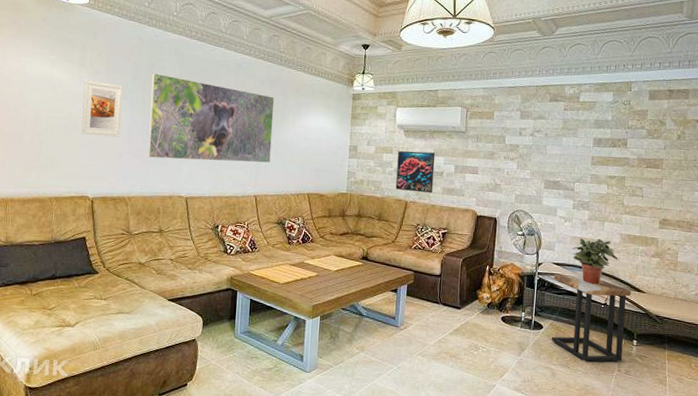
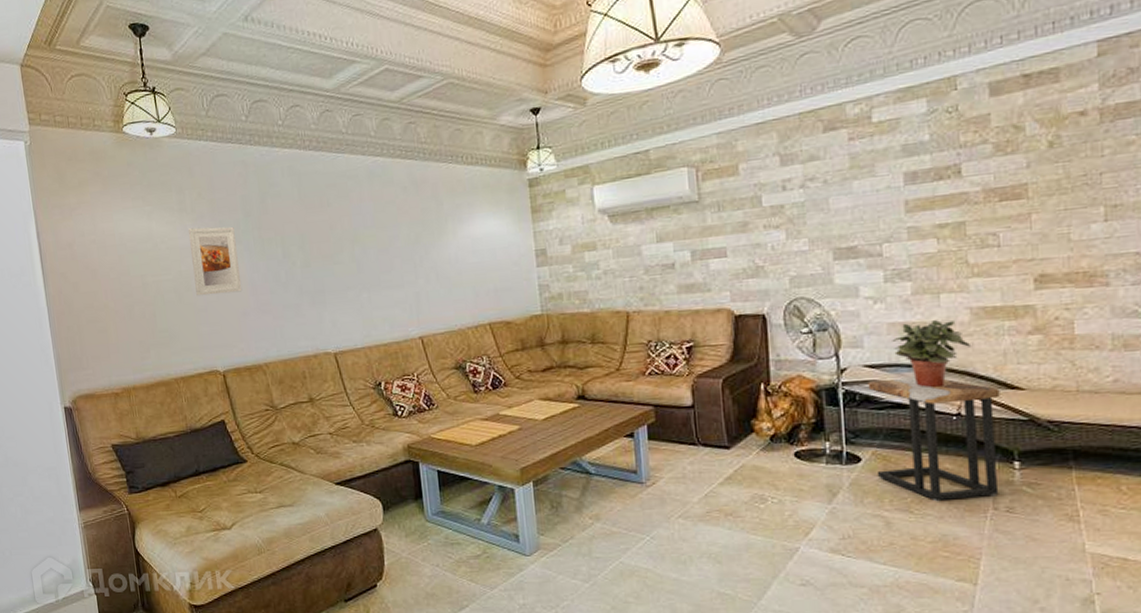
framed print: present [147,73,275,163] -> none [265,203,433,311]
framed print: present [395,151,436,193] -> none [605,238,664,298]

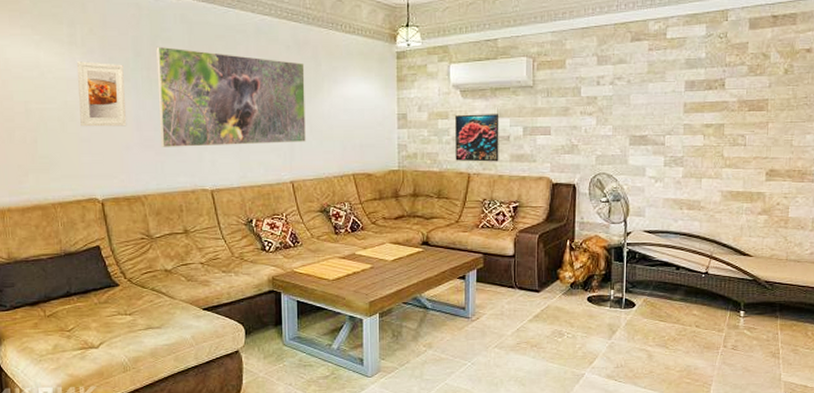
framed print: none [265,203,433,311] -> present [156,46,306,147]
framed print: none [605,238,664,298] -> present [455,114,499,162]
side table: present [868,377,1000,502] -> none [645,242,736,340]
potted plant: present [892,320,972,388] -> none [665,199,720,252]

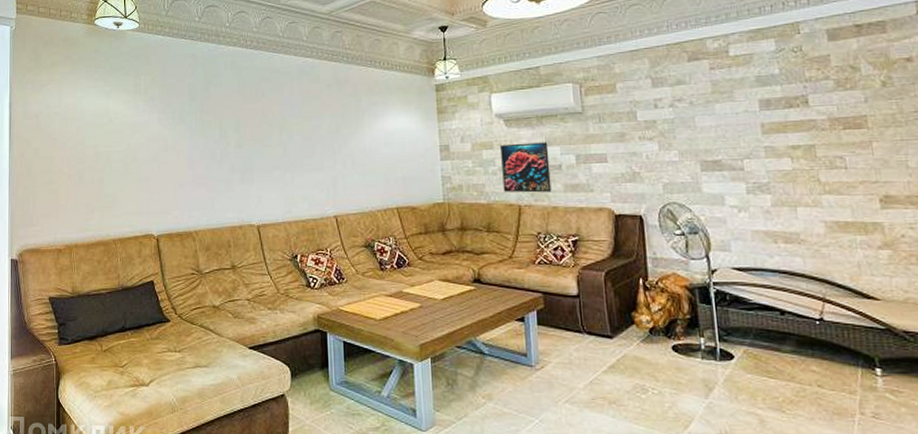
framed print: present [76,61,127,127] -> none [139,107,182,167]
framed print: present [156,46,306,147] -> none [209,90,348,184]

